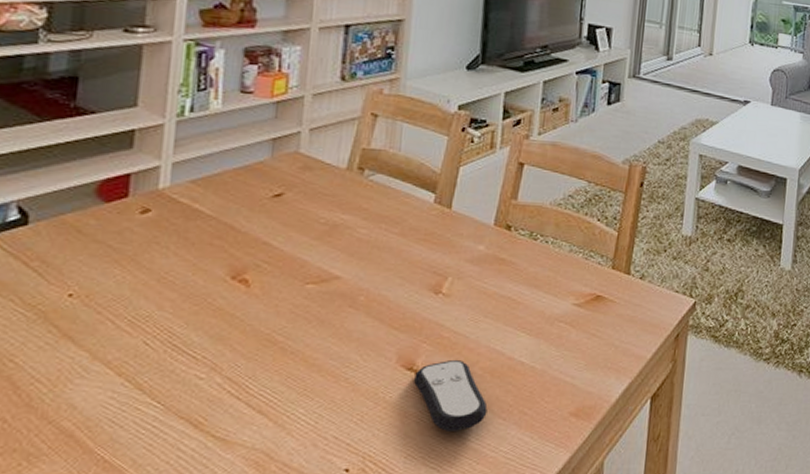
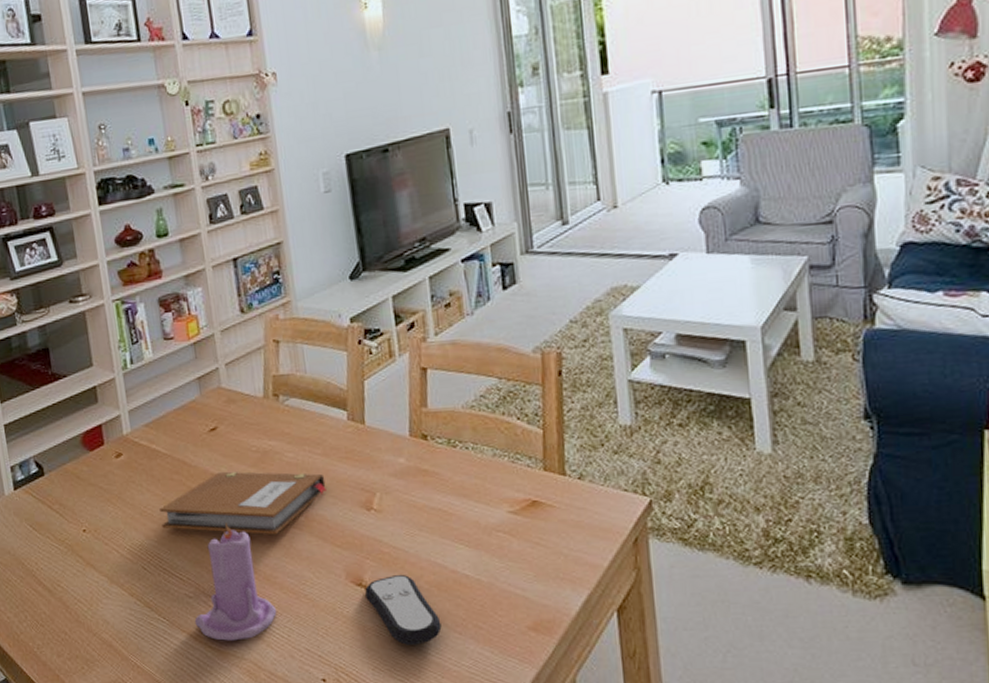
notebook: none [184,241,397,314] -> present [160,471,326,535]
candle: none [199,297,309,429] -> present [194,523,277,641]

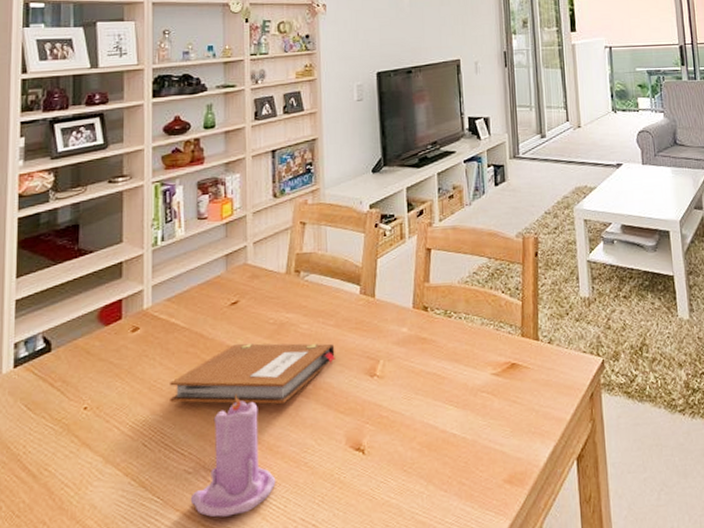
remote control: present [365,574,442,645] -> none [363,436,430,507]

